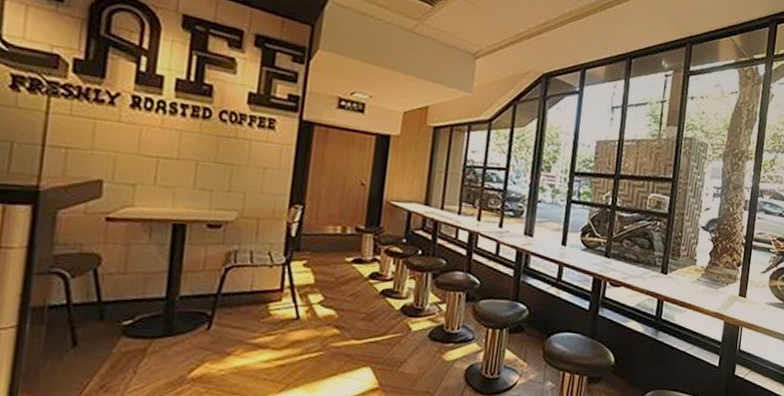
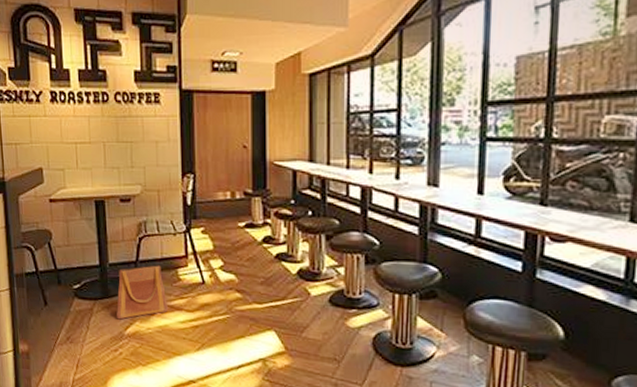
tote bag: none [179,298,250,361] -> present [116,265,168,320]

